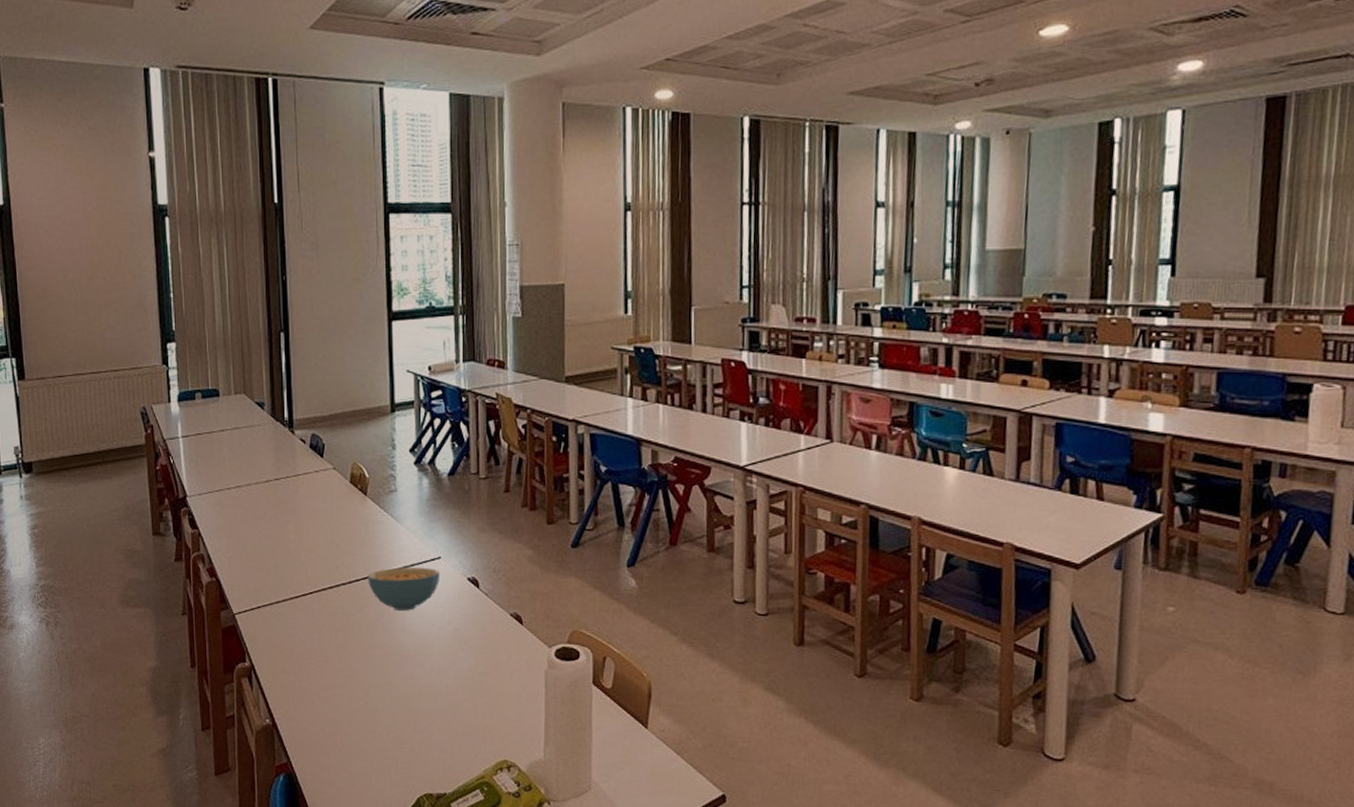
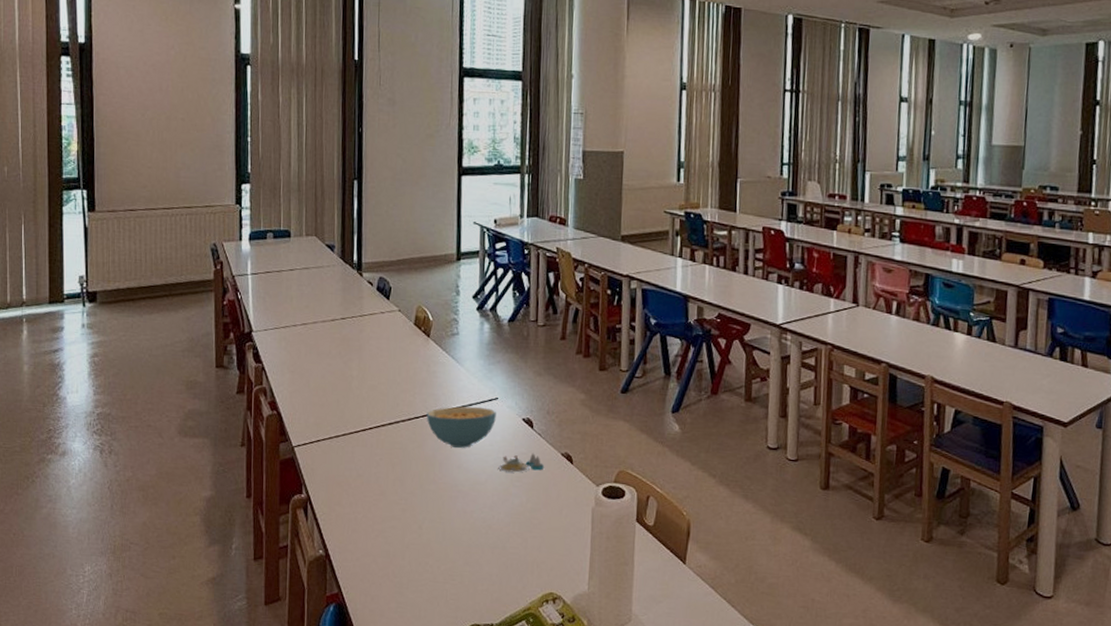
salt and pepper shaker set: none [444,614,493,635] -> present [498,453,545,473]

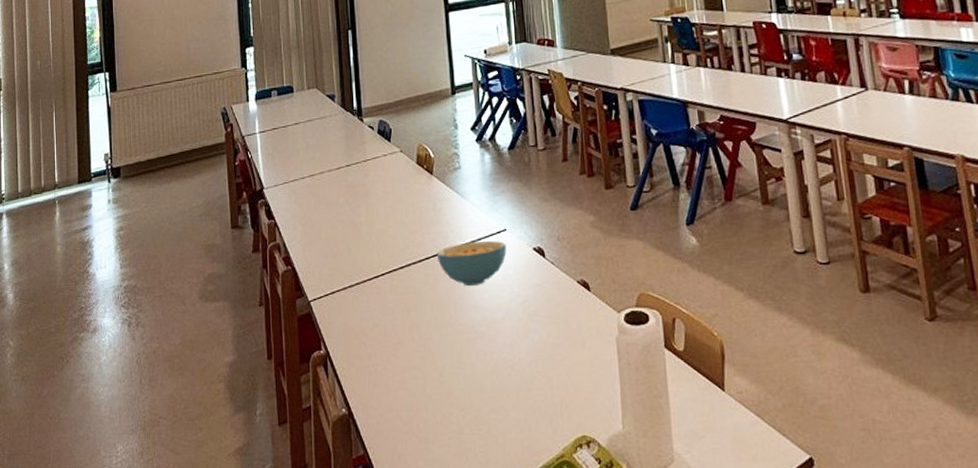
salt and pepper shaker set: present [498,453,545,473] -> none [514,283,562,307]

